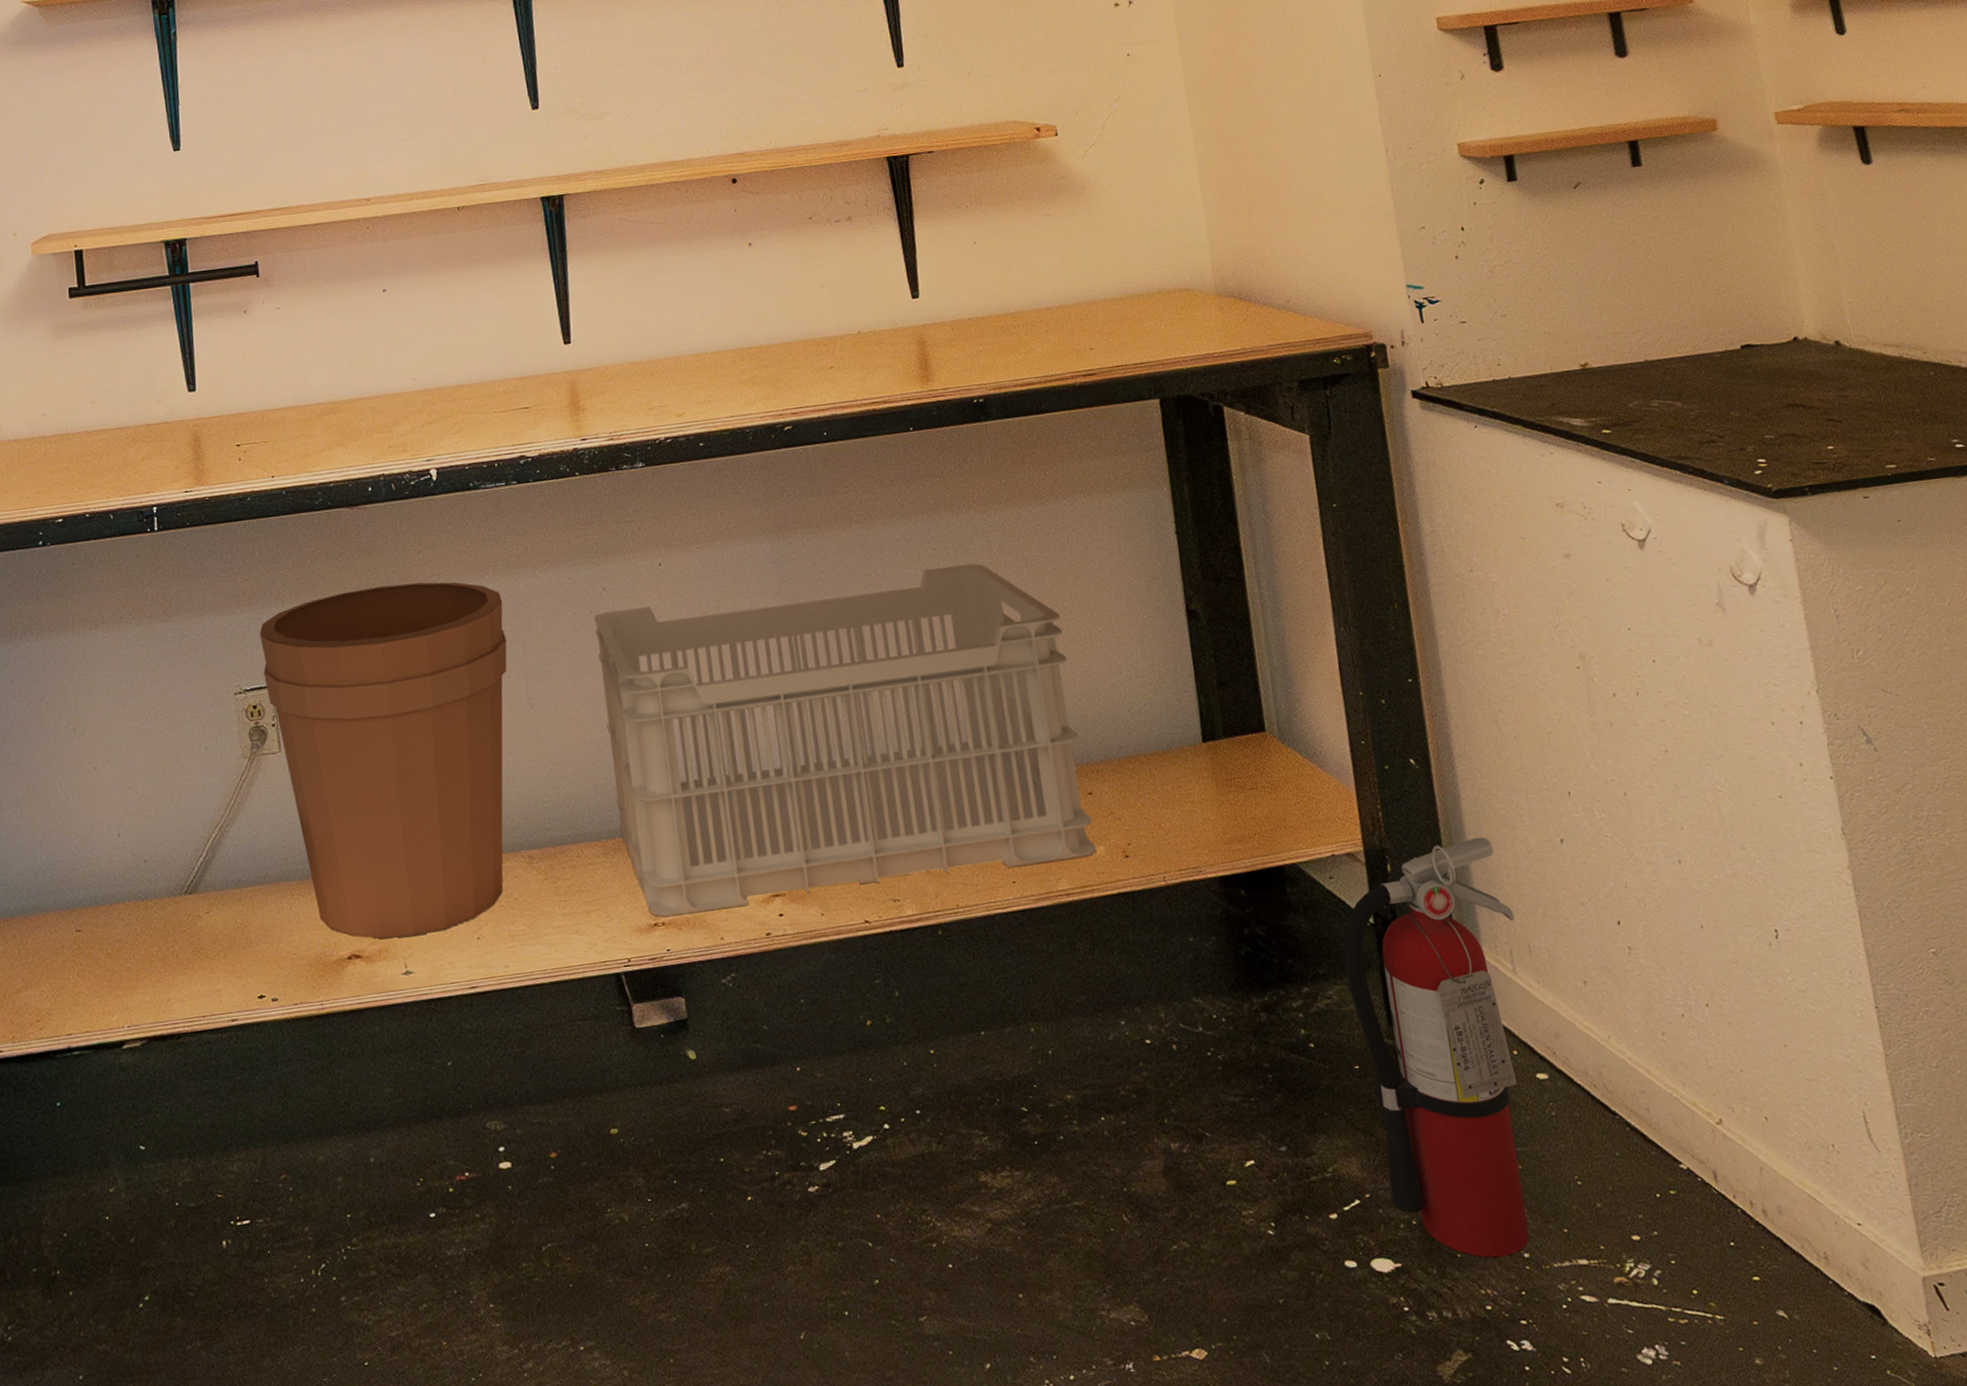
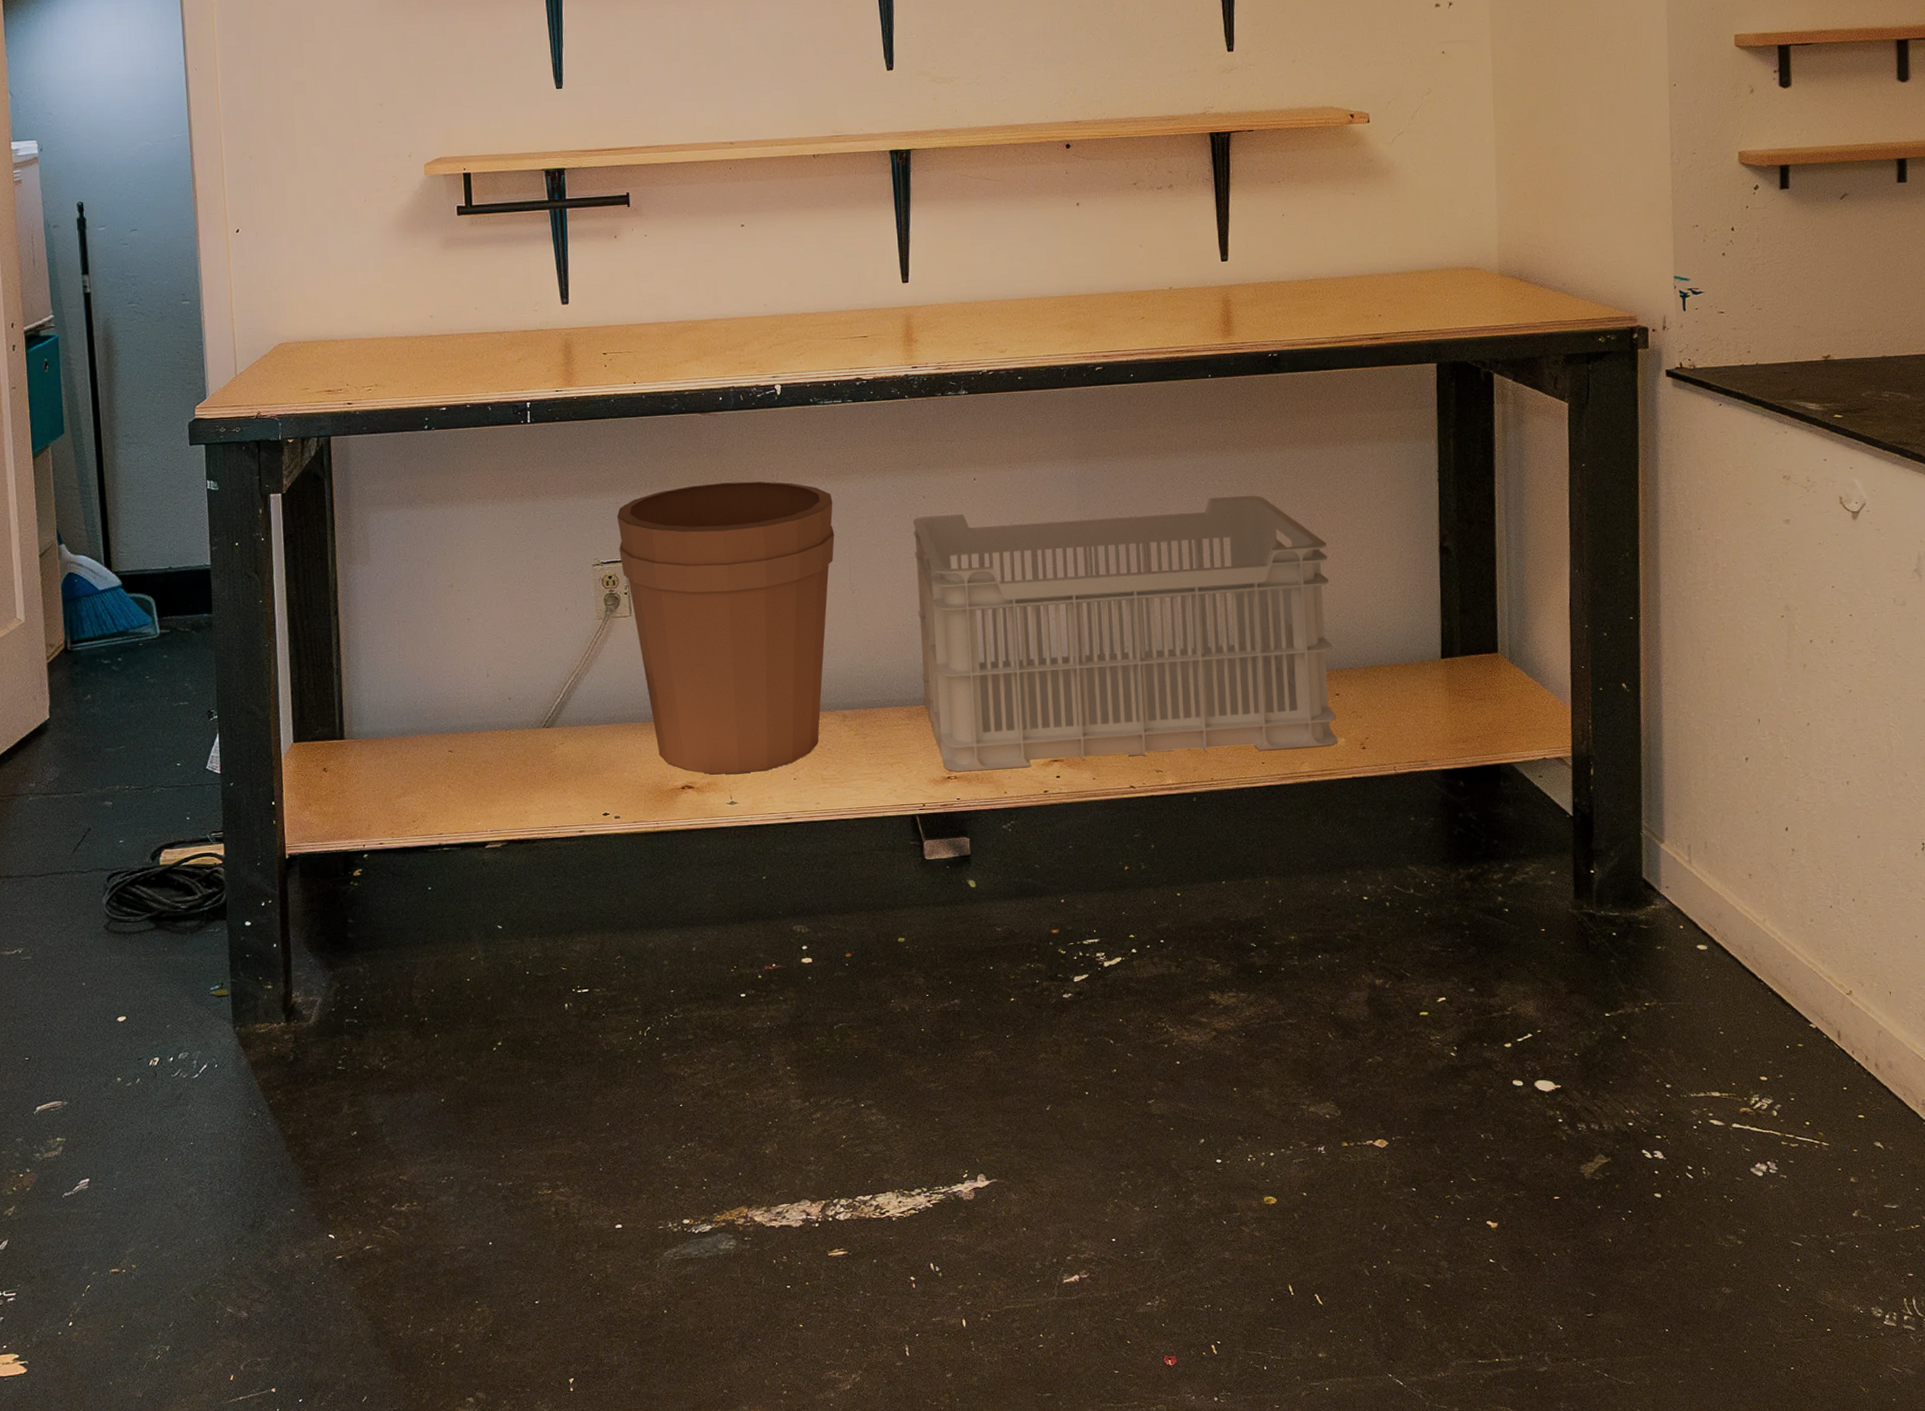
fire extinguisher: present [1343,837,1529,1258] -> none [1543,752,1696,1086]

